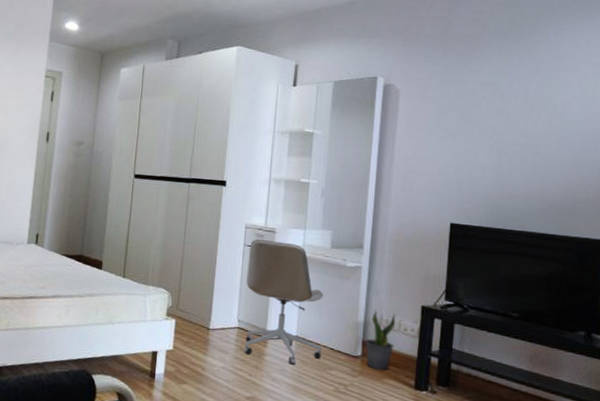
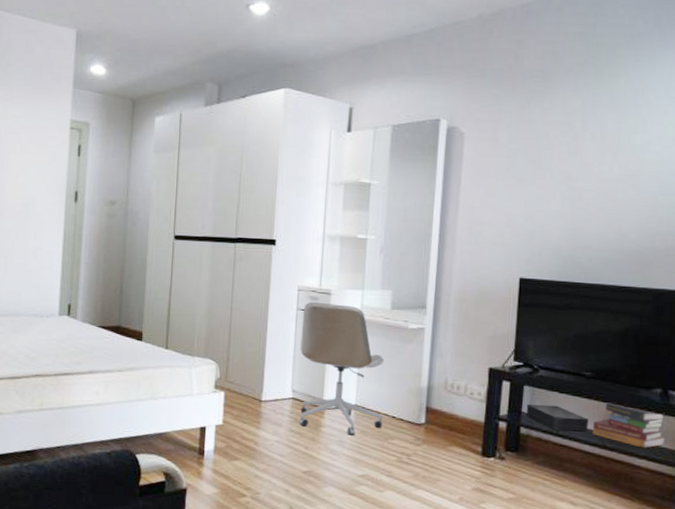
potted plant: present [365,309,396,371] -> none [429,373,462,438]
game console: none [457,341,516,370] -> present [527,403,589,432]
books: none [520,343,589,389] -> present [593,402,665,449]

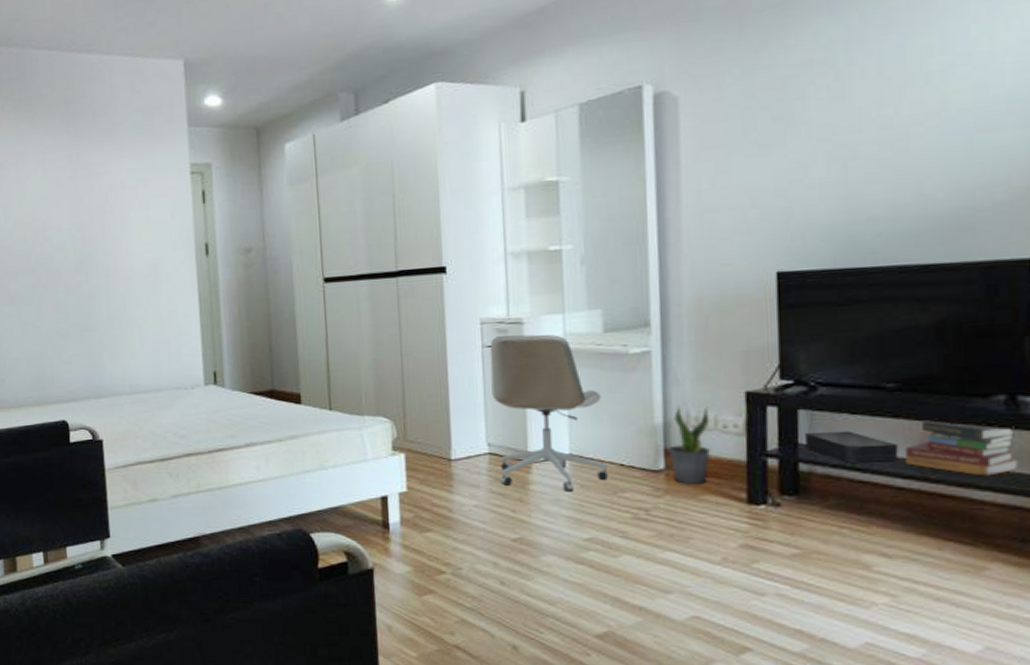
potted plant: none [429,373,462,438] -> present [668,405,711,484]

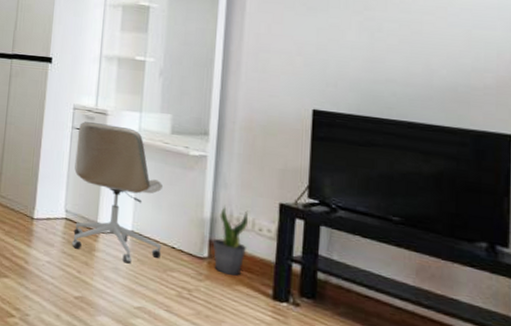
game console: present [805,431,898,463] -> none [324,246,399,285]
books: present [906,420,1018,477] -> none [404,253,494,311]

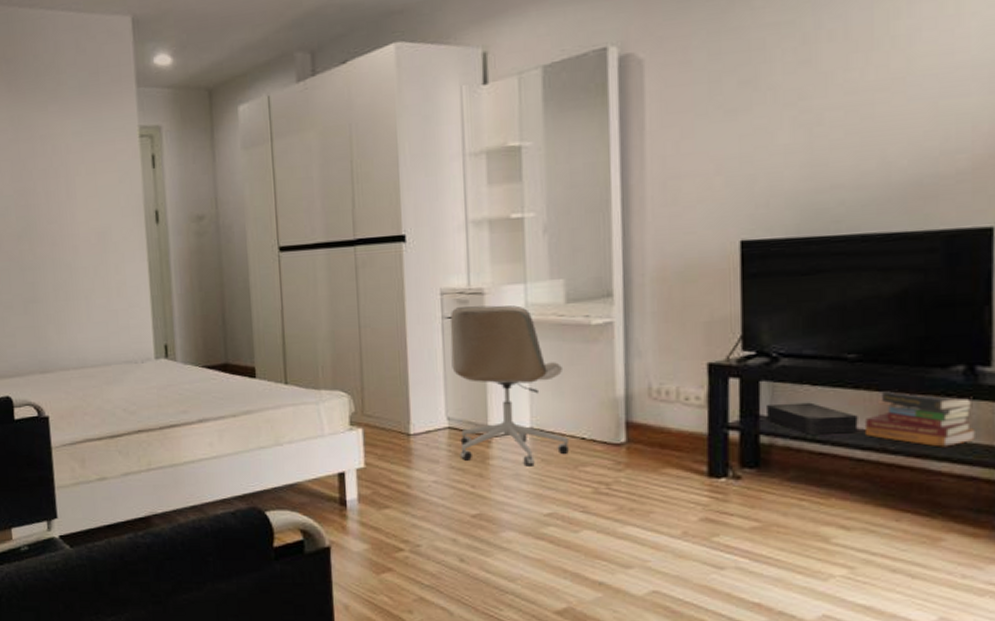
potted plant: present [212,205,249,276] -> none [630,377,673,458]
game console: none [324,246,399,285] -> present [767,402,858,435]
books: none [404,253,494,311] -> present [866,391,975,448]

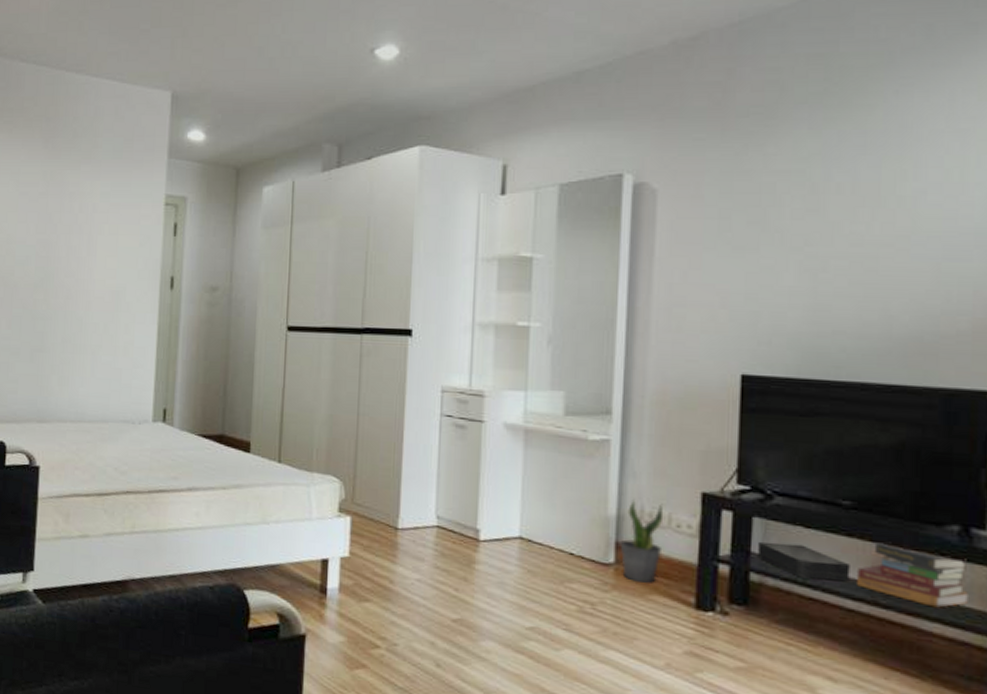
office chair: present [450,305,570,467] -> none [445,407,558,577]
potted plant: none [630,377,673,458] -> present [619,498,664,583]

